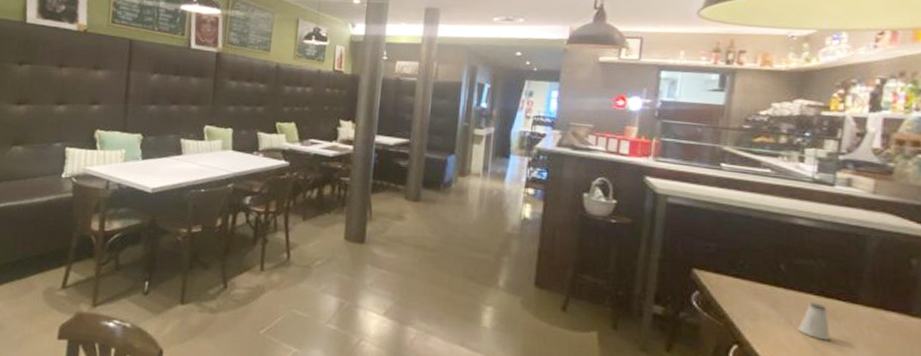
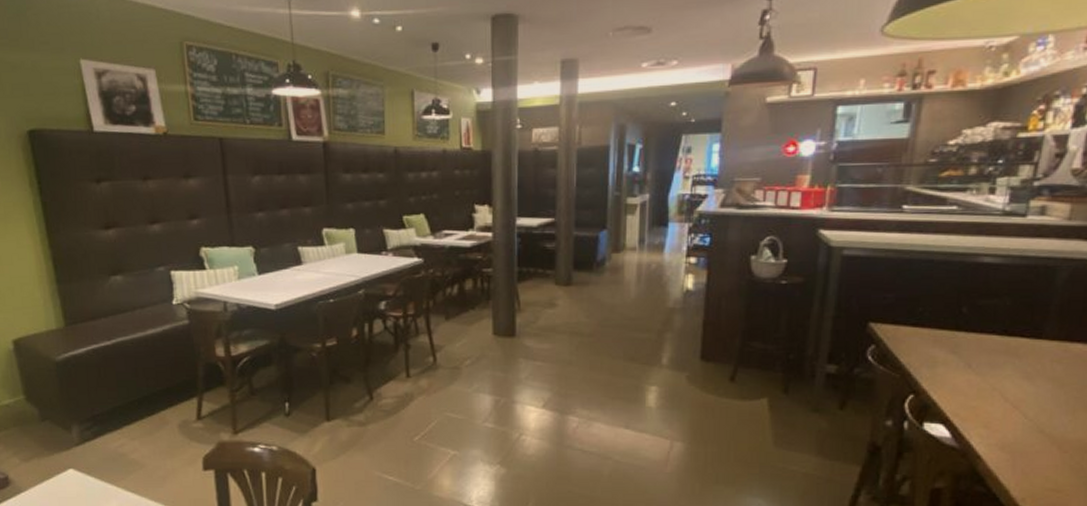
saltshaker: present [798,302,830,341] -> none [978,342,1011,380]

